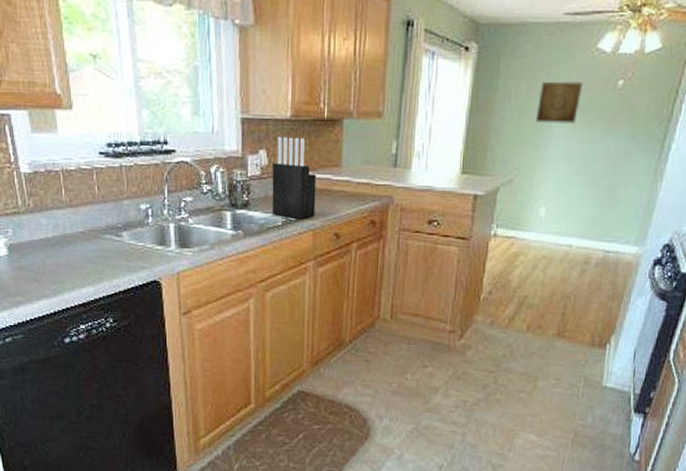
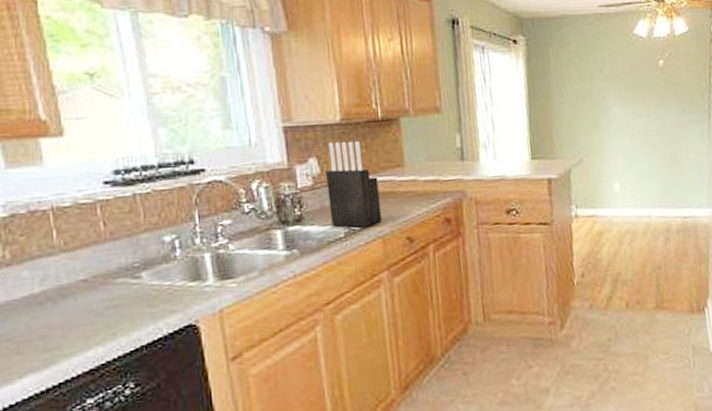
wall art: present [535,81,583,124] -> none [591,64,630,104]

